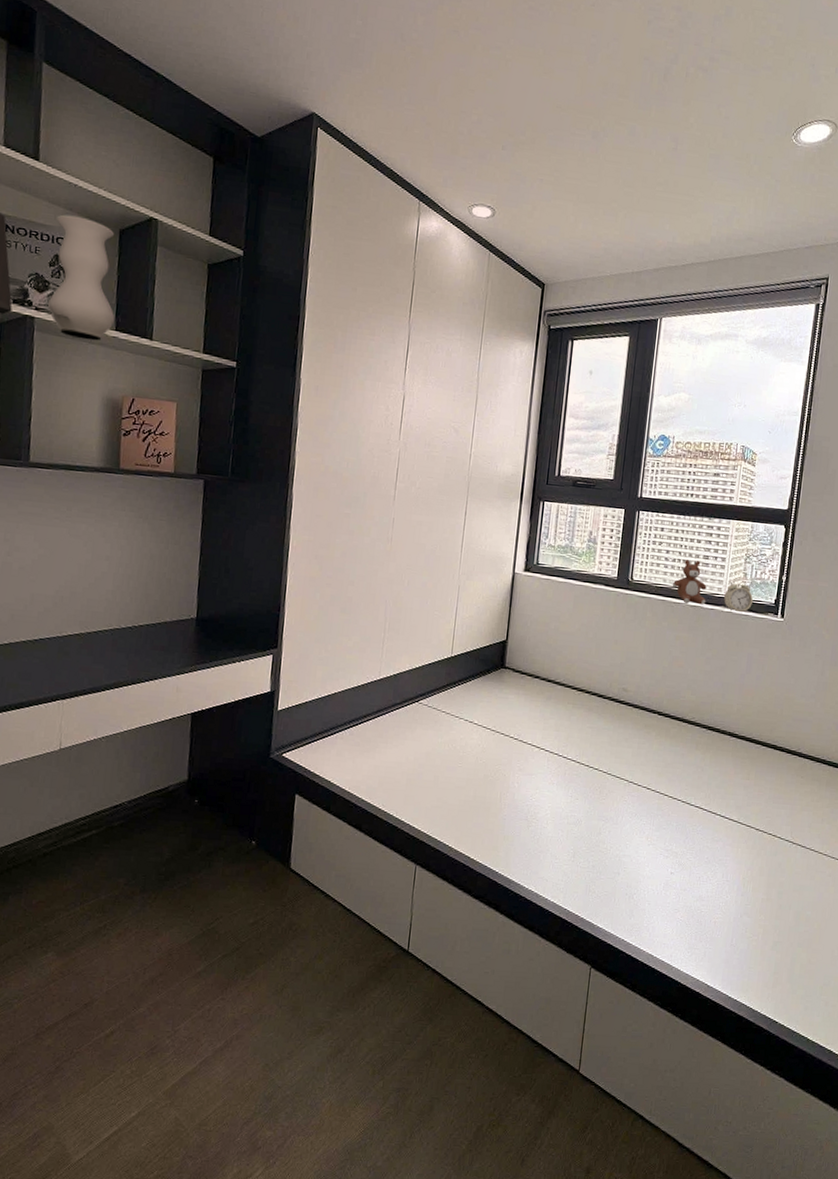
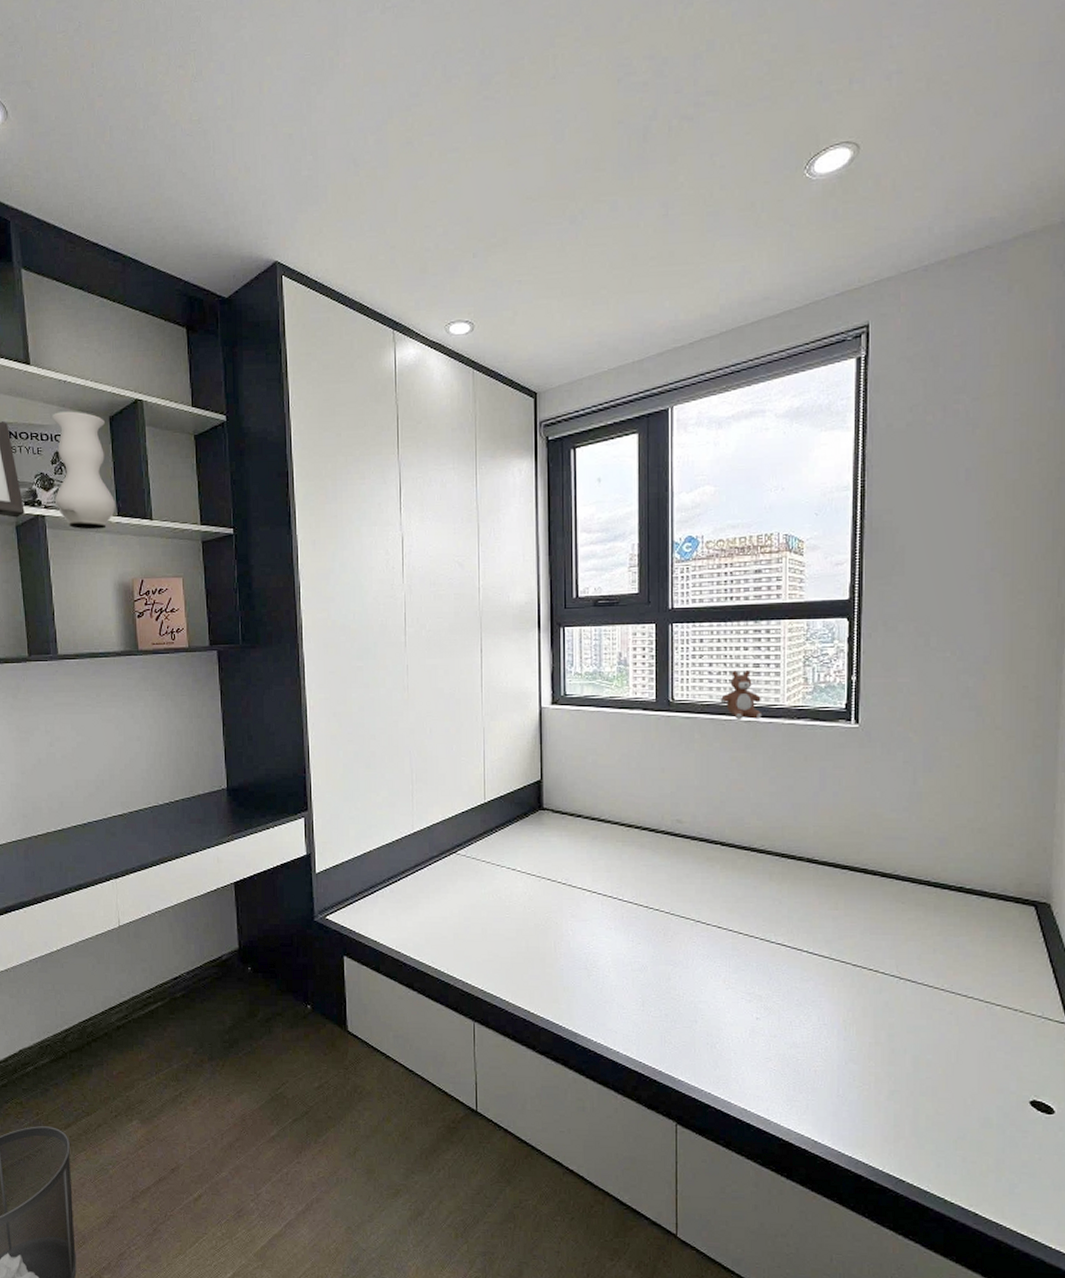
alarm clock: present [724,579,753,613] -> none [783,686,818,723]

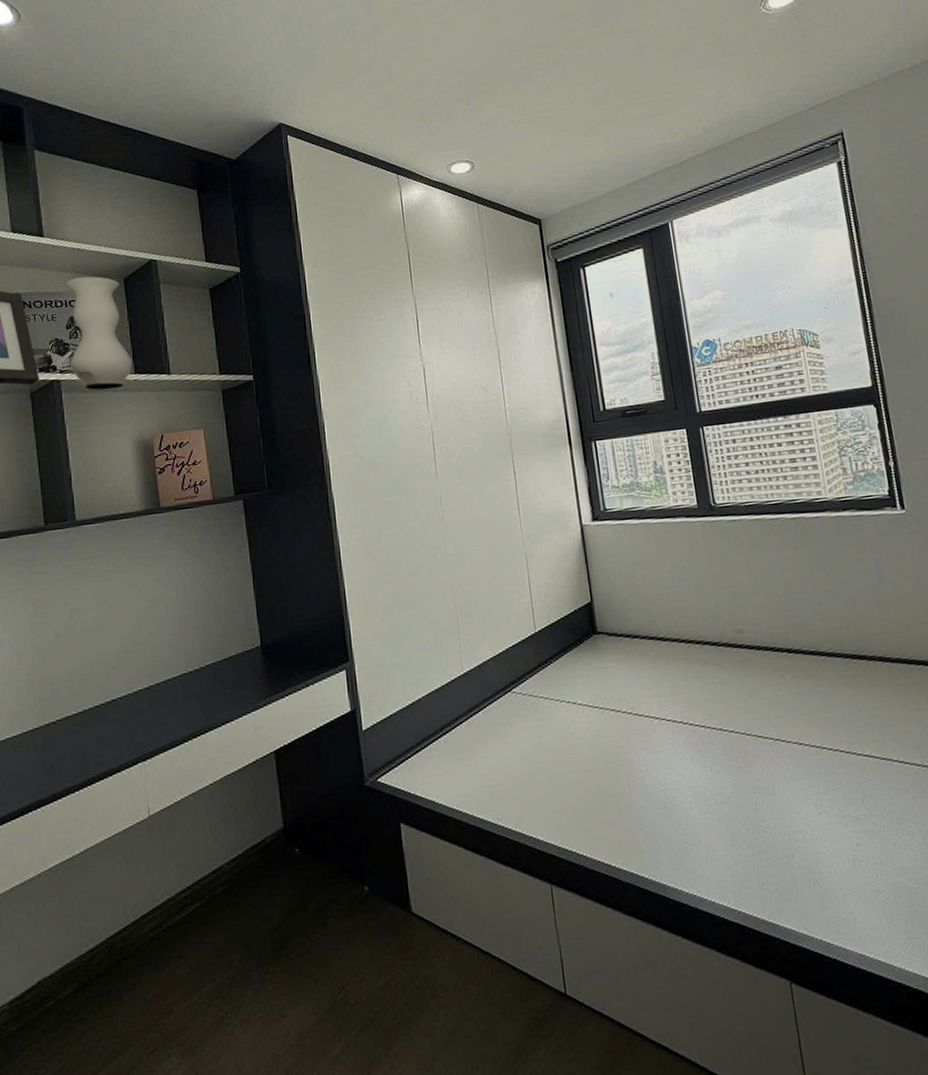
teddy bear: present [720,671,763,719] -> none [762,466,808,517]

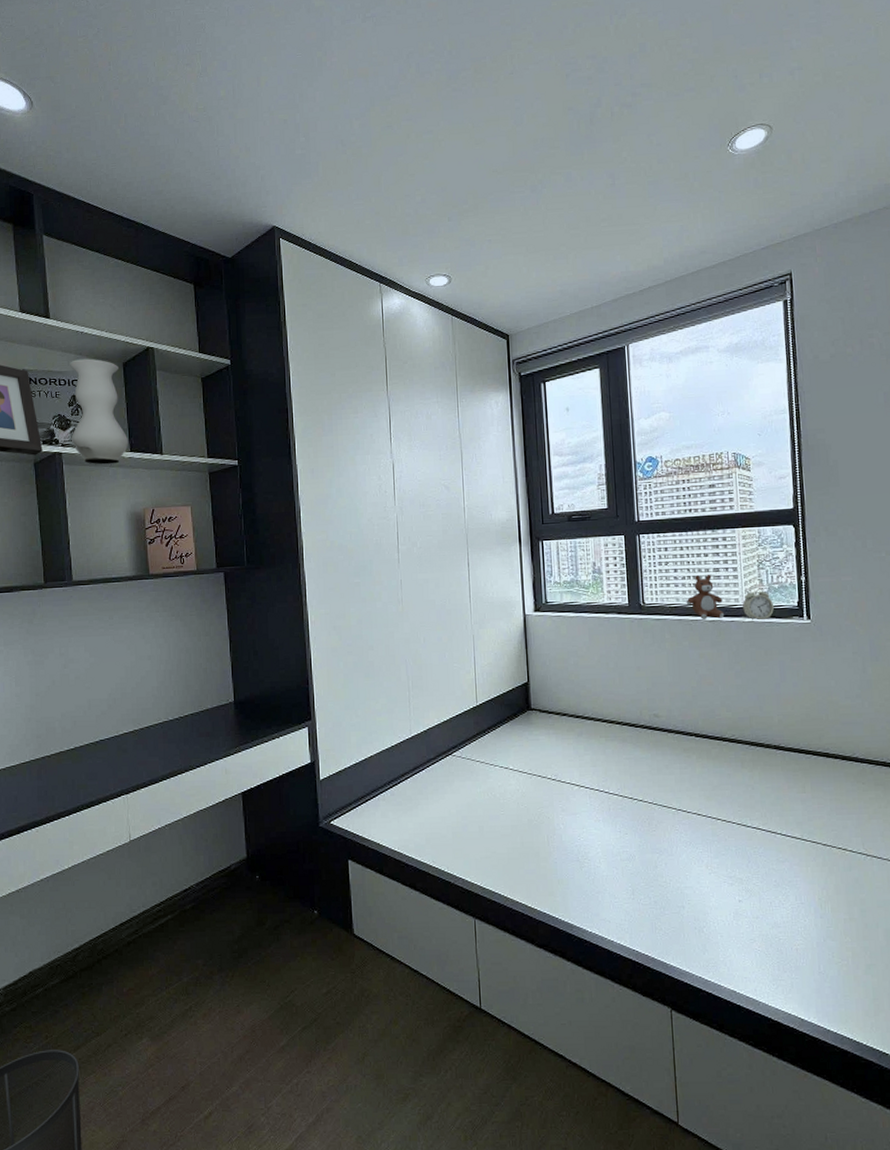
teddy bear: none [762,466,808,517] -> present [686,575,725,619]
alarm clock: none [826,476,863,515] -> present [743,587,774,621]

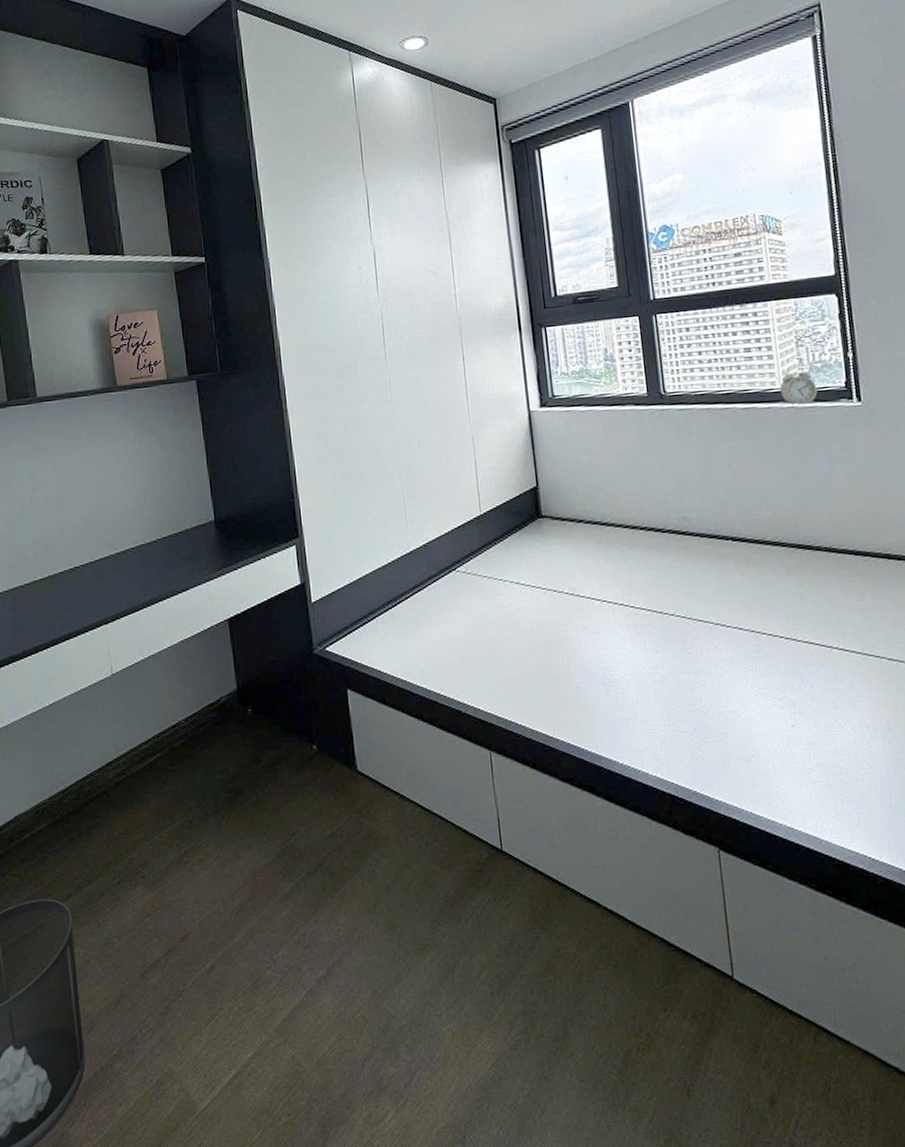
vase: present [69,358,129,465] -> none [20,156,88,271]
teddy bear: present [686,575,725,619] -> none [713,356,760,407]

